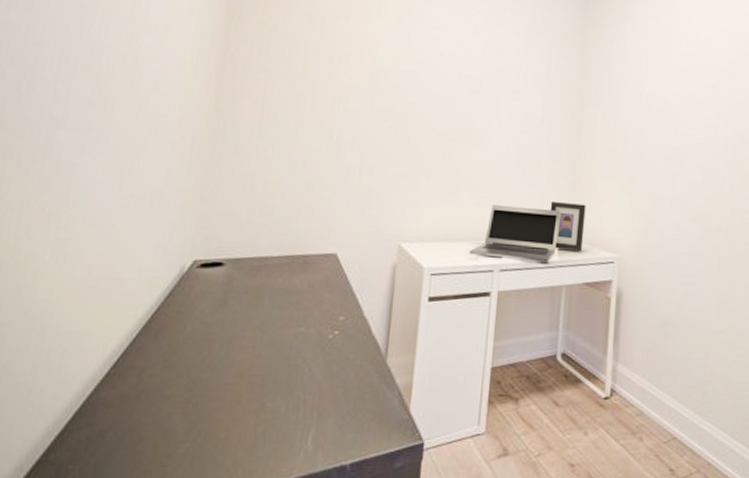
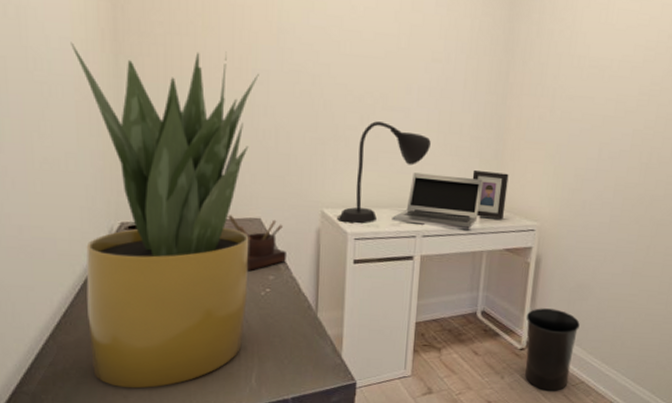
planter: none [133,86,350,455] -> present [70,42,259,389]
desk organizer: none [303,251,360,312] -> present [227,215,286,271]
desk lamp: none [414,155,510,259] -> present [337,121,431,224]
waste bin: none [609,349,667,450] -> present [525,308,580,391]

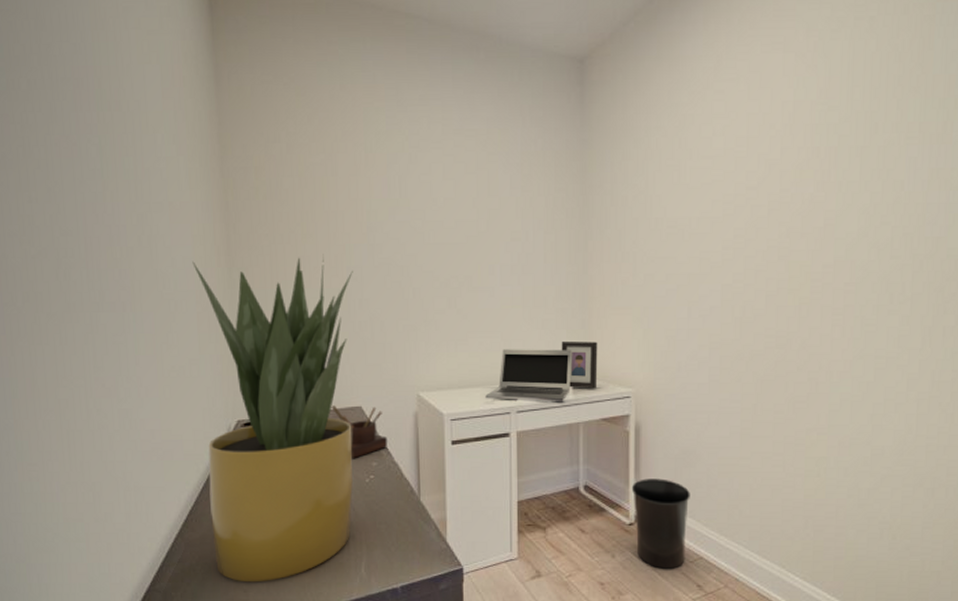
desk lamp: present [337,121,431,224] -> none [433,303,517,405]

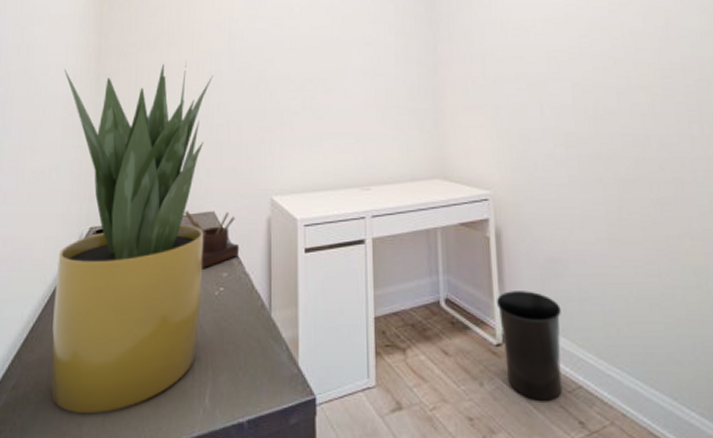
laptop: present [485,349,572,403] -> none [339,150,427,206]
picture frame: present [561,340,598,389] -> none [414,141,454,191]

